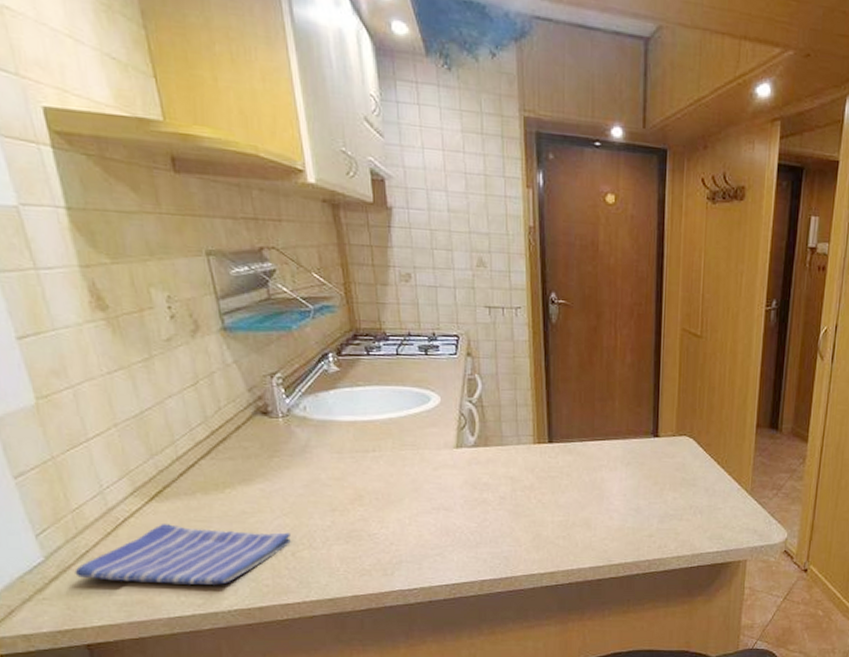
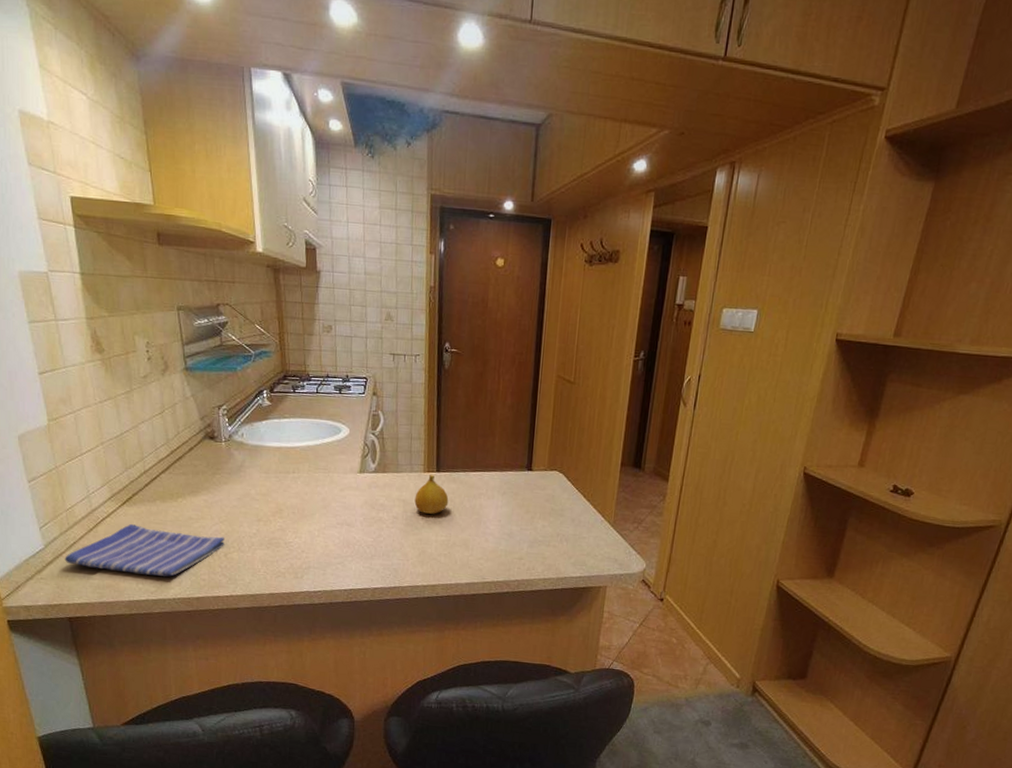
fruit: none [524,447,565,492] -> present [414,475,449,514]

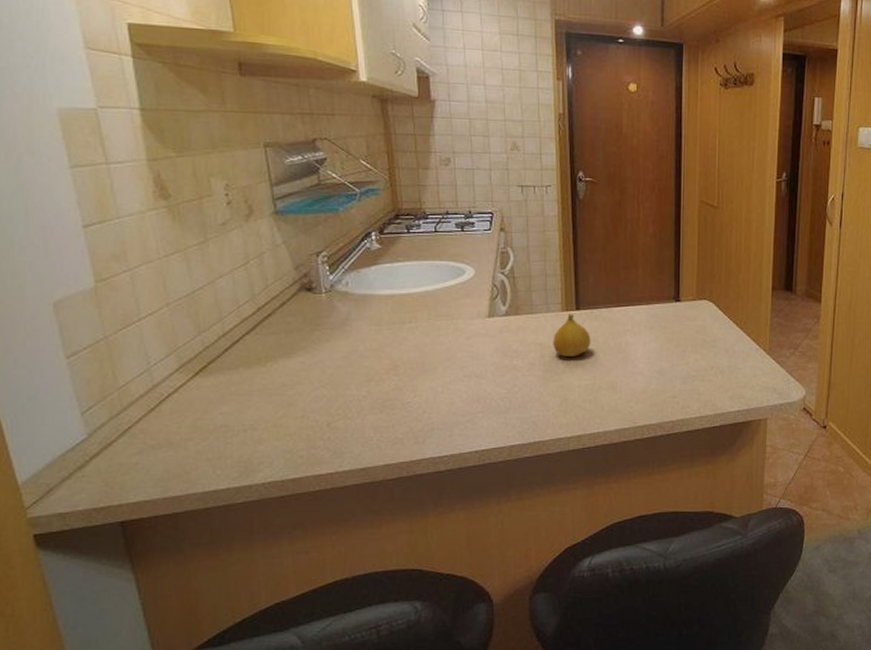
dish towel: present [65,524,226,577] -> none [116,398,328,458]

